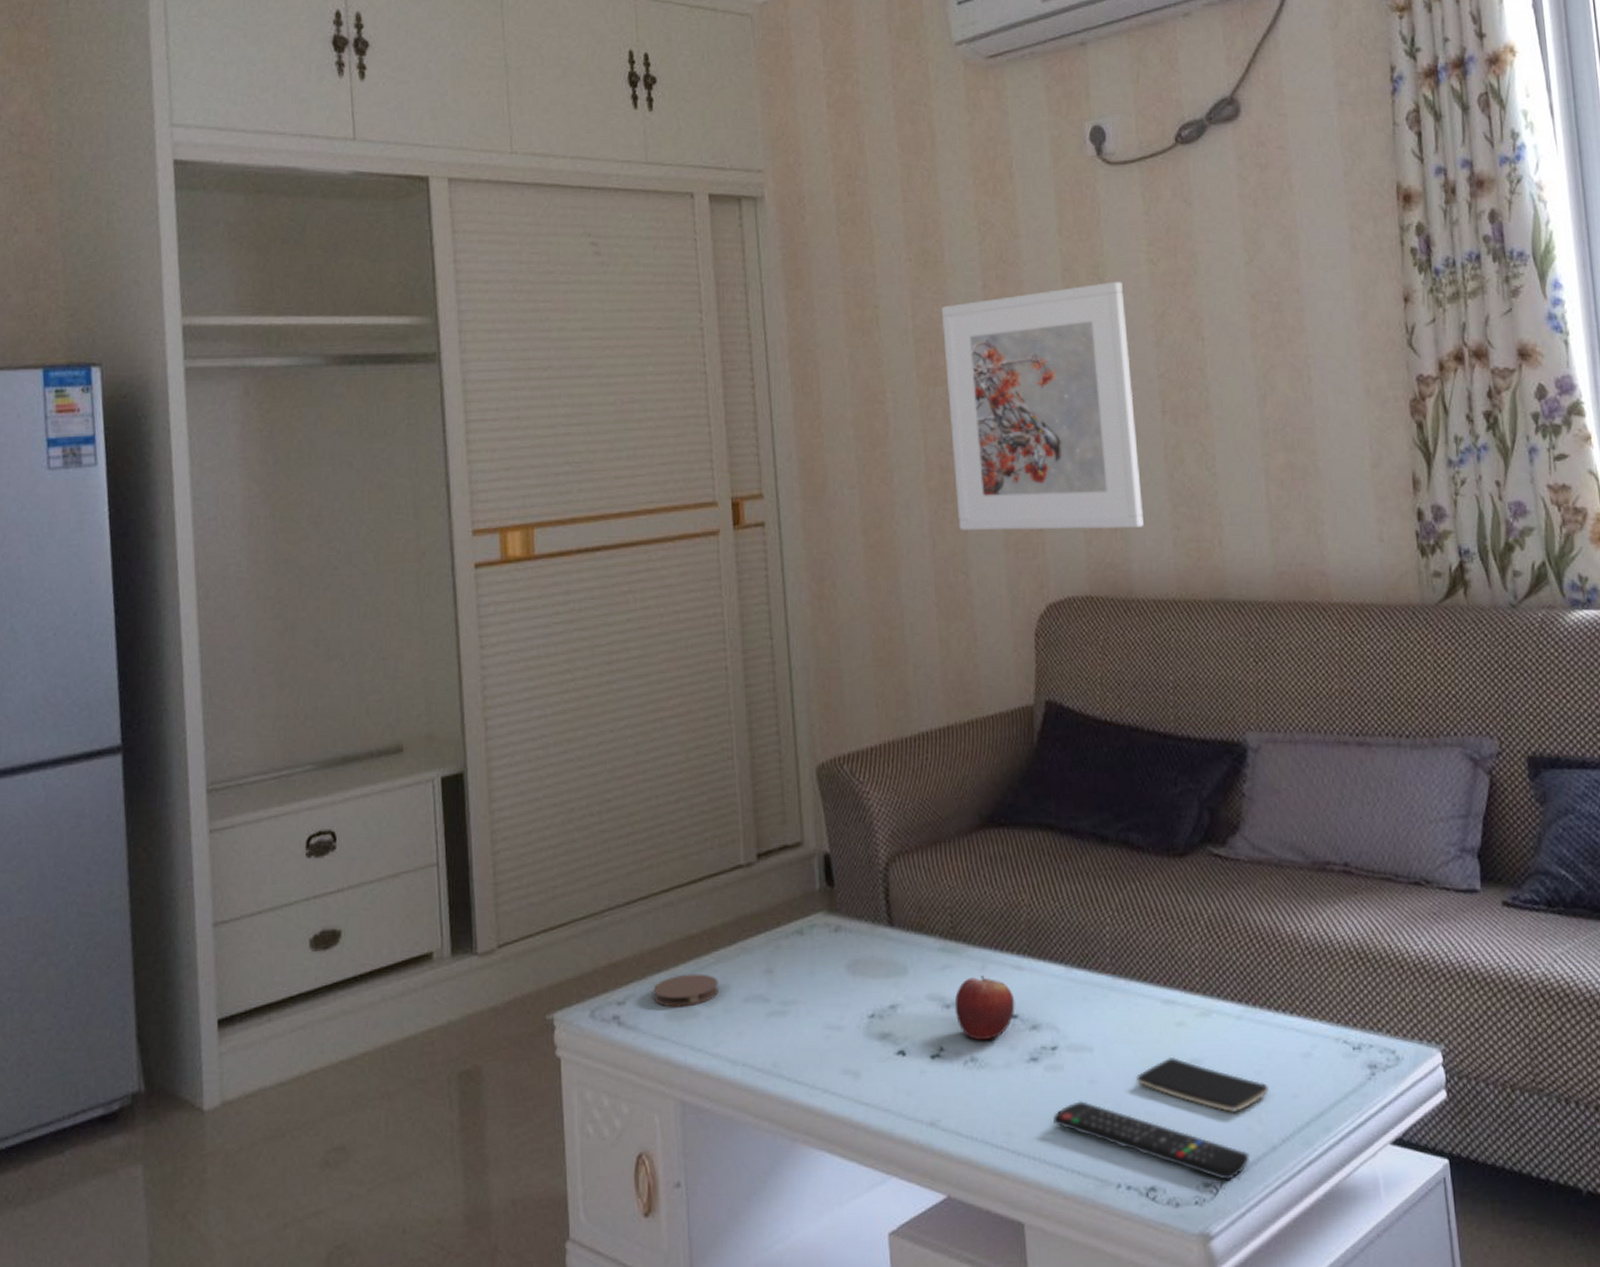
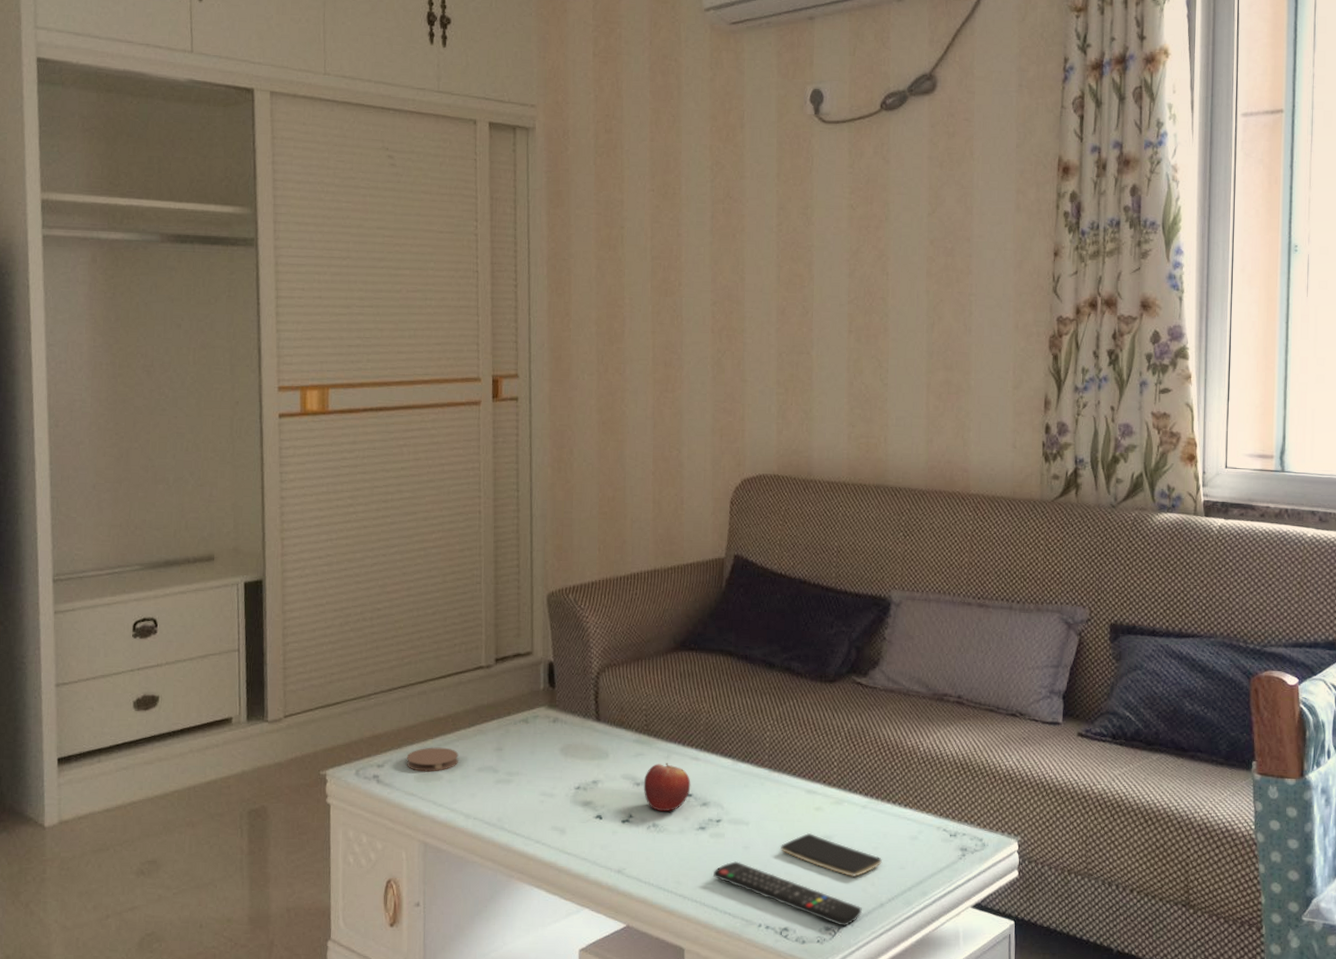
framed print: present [941,281,1144,531] -> none [675,221,827,423]

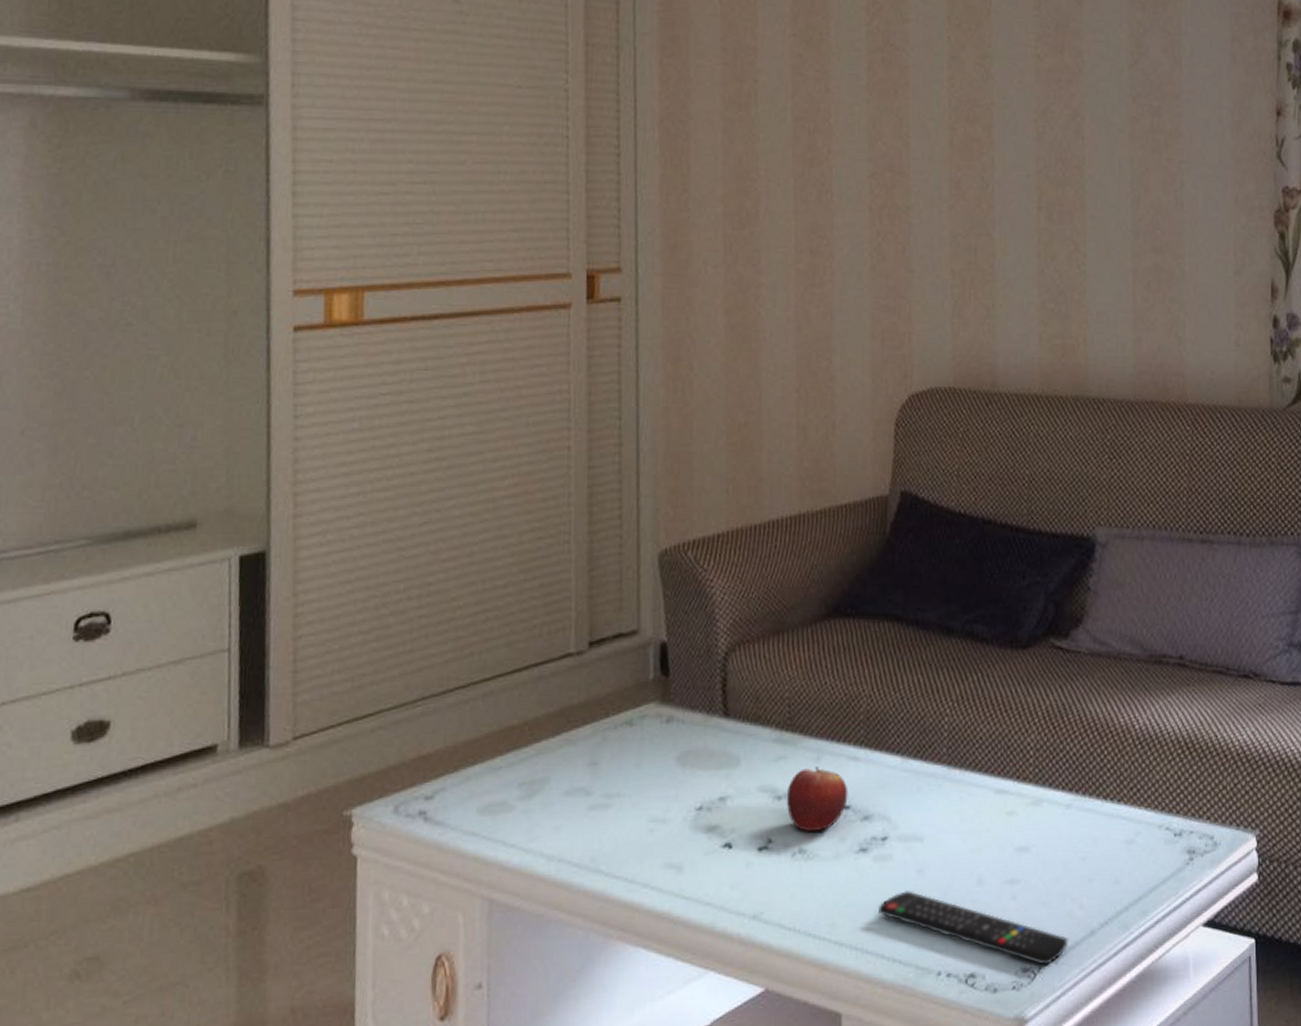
coaster: present [406,747,459,772] -> none [465,766,538,802]
smartphone: present [780,833,882,877] -> none [963,846,1092,898]

